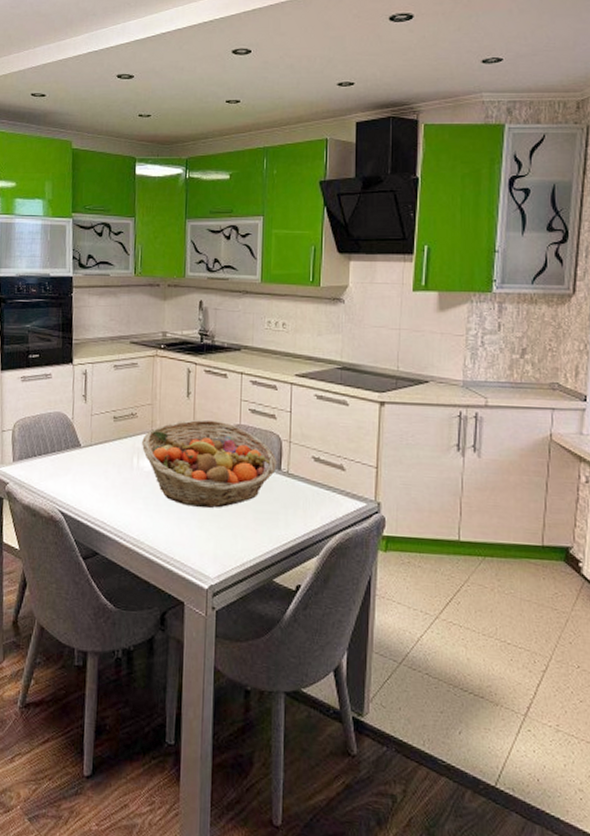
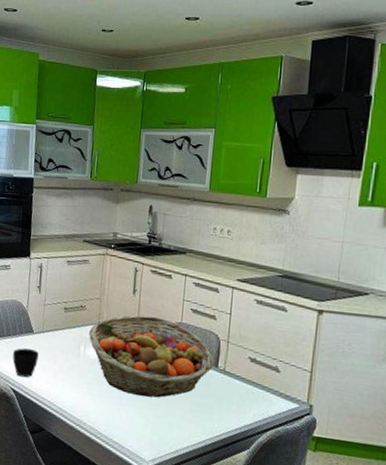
cup: none [59,465,88,497] -> present [12,348,39,378]

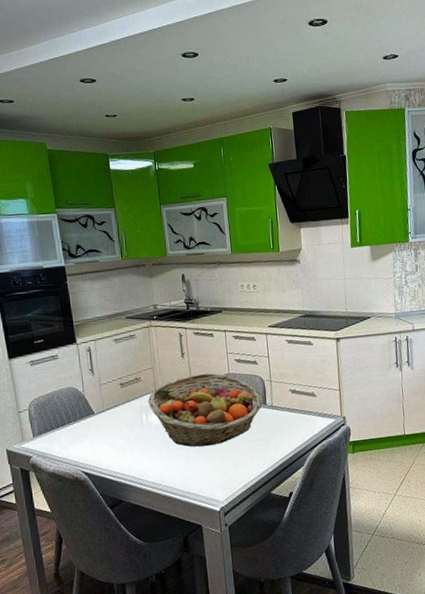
cup: present [12,348,39,378] -> none [78,430,104,459]

